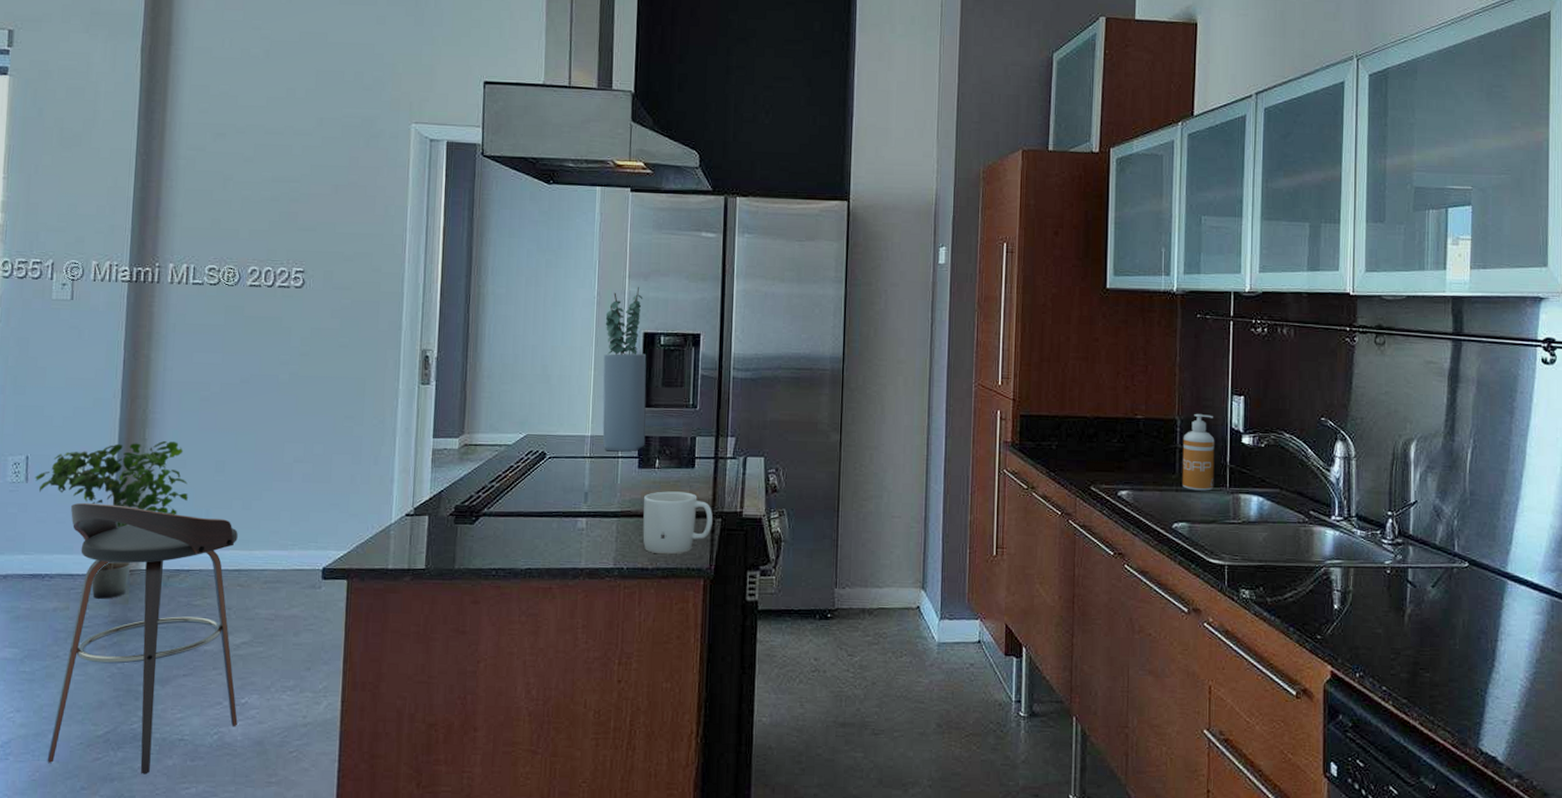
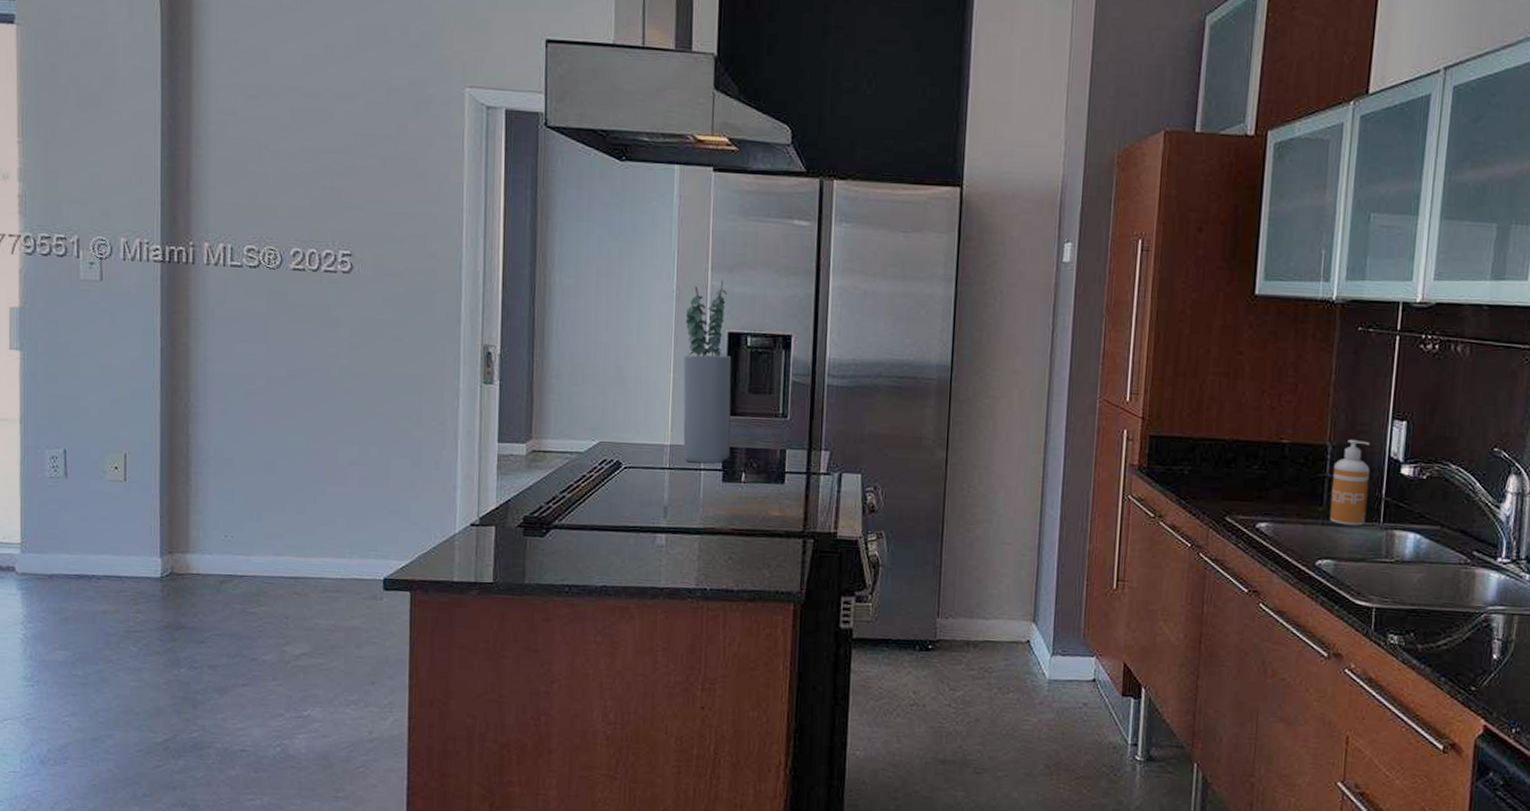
potted plant: present [34,440,188,599] -> none [74,437,237,603]
bar stool: present [47,502,238,775] -> none [106,500,301,784]
mug: present [642,491,714,555] -> none [727,507,805,576]

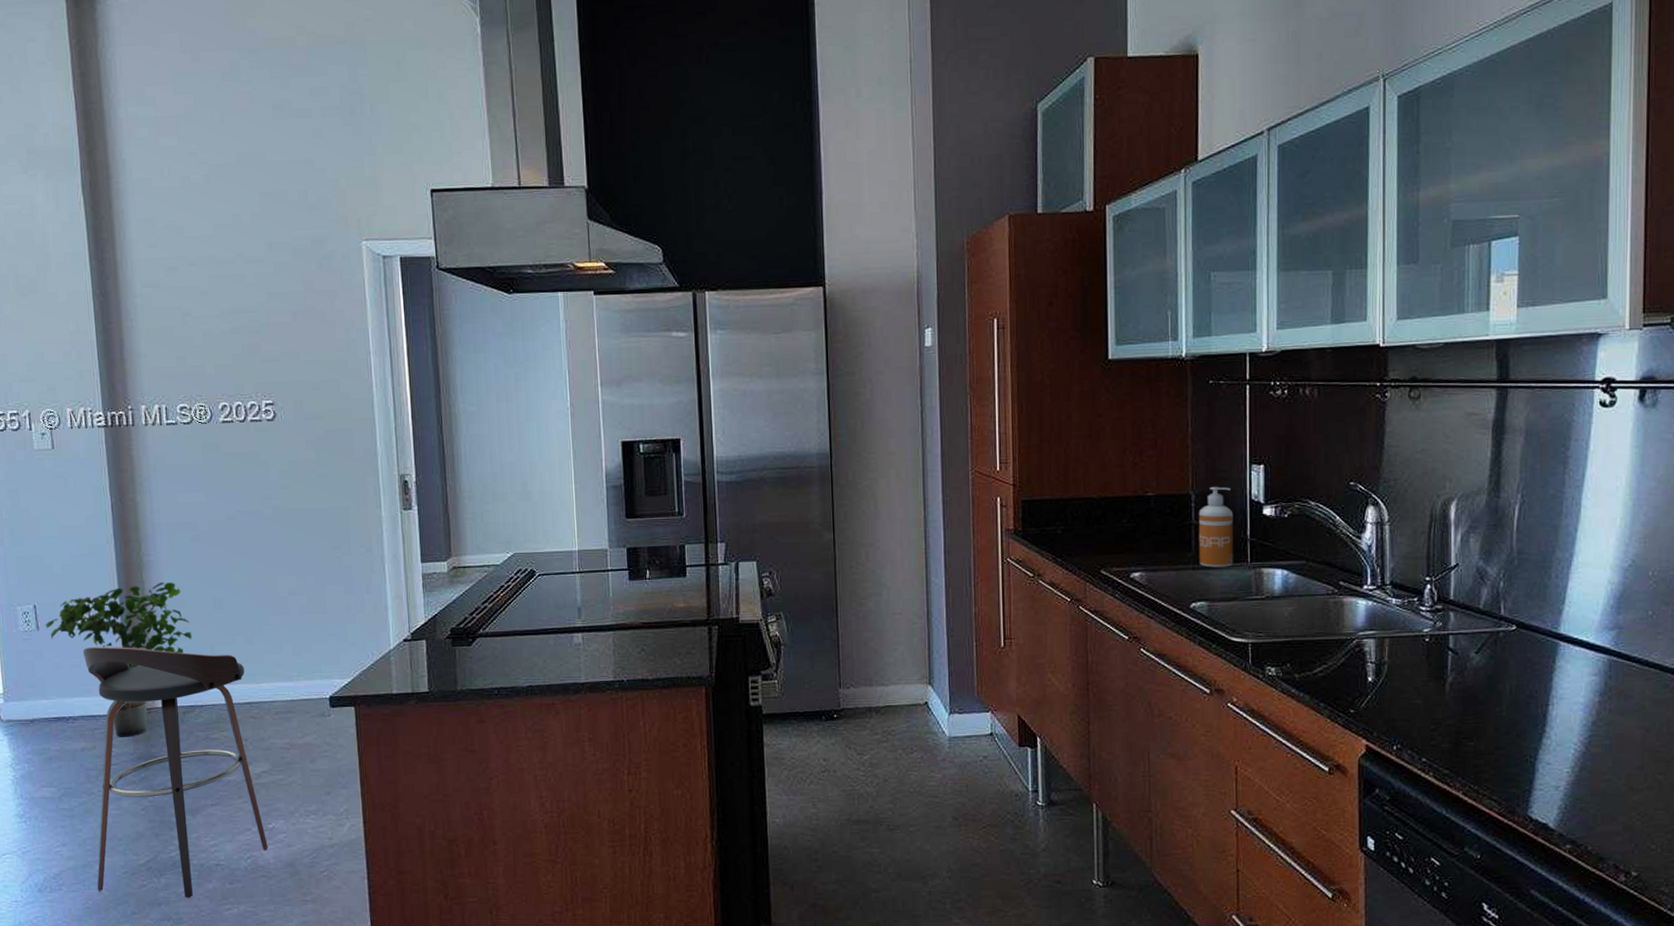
potted plant: none [74,437,237,603] -> present [44,581,192,737]
bar stool: none [106,500,301,784] -> present [82,646,268,898]
vase: present [683,281,732,464] -> none [581,395,634,565]

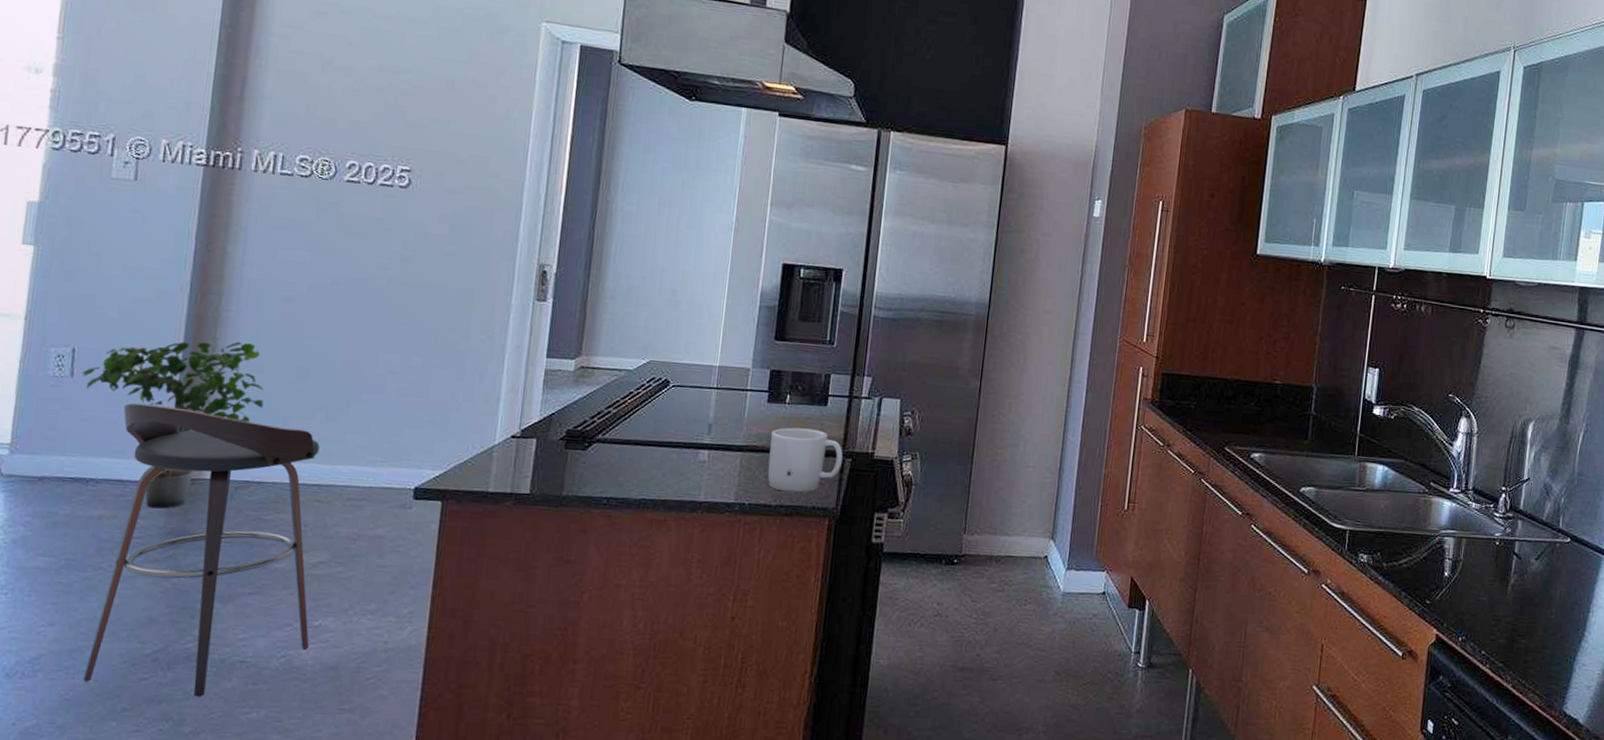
mug: none [637,601,710,665] -> present [767,427,844,492]
soap dispenser: present [1198,486,1234,568] -> none [1312,382,1348,458]

